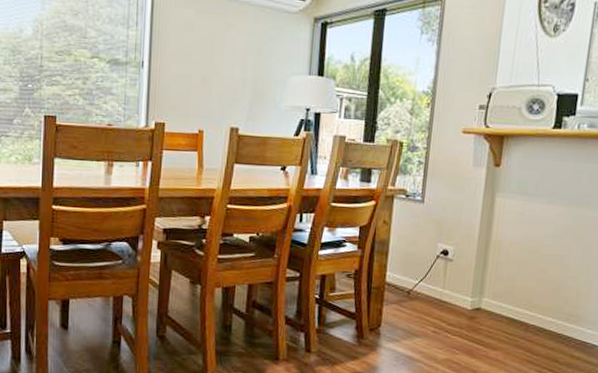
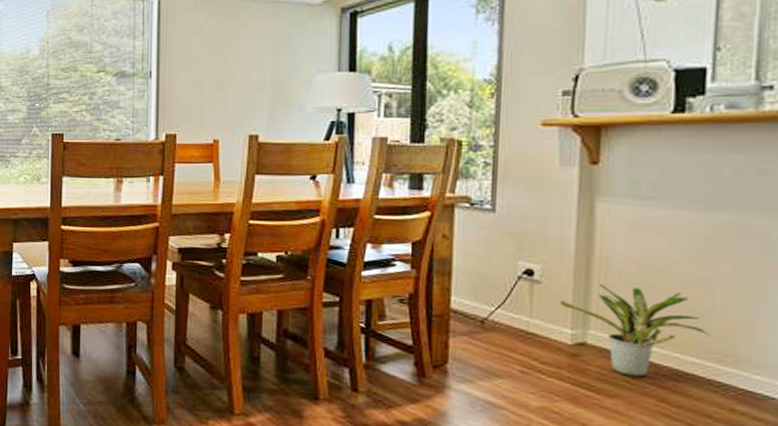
potted plant: none [465,262,563,333] -> present [560,284,711,377]

